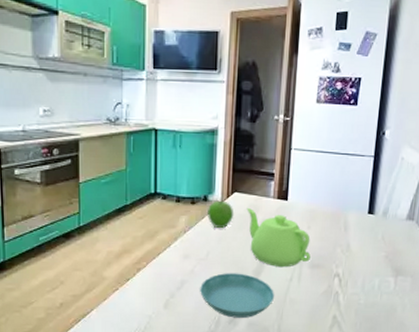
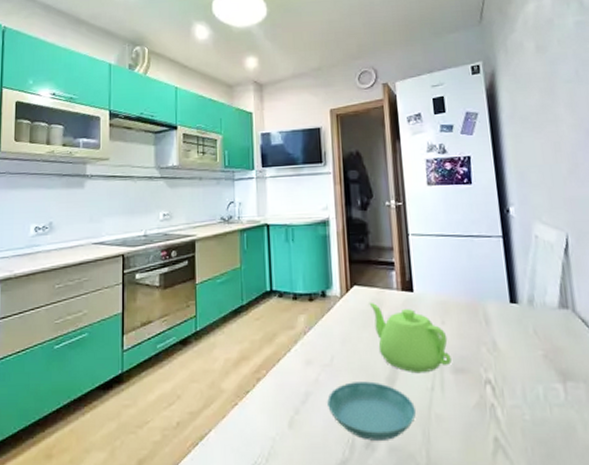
fruit: present [208,200,234,229] -> none [327,295,357,328]

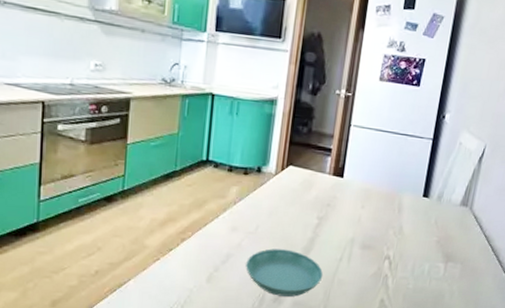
teapot: present [369,302,452,374] -> none [301,182,364,247]

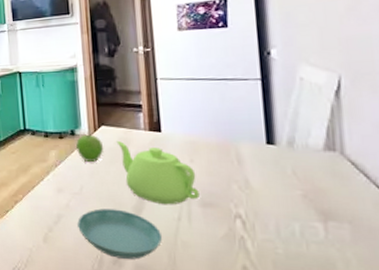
fruit: none [260,173,288,203] -> present [76,134,104,163]
teapot: none [301,182,364,247] -> present [116,140,200,205]

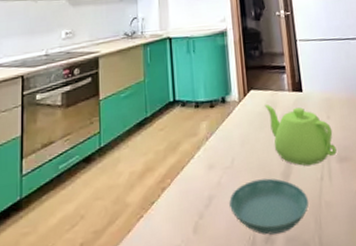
fruit: present [76,134,104,163] -> none [227,100,254,131]

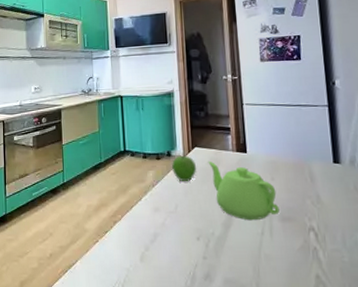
fruit: none [227,100,254,131] -> present [172,155,197,182]
saucer: present [229,178,309,235] -> none [172,226,248,274]

